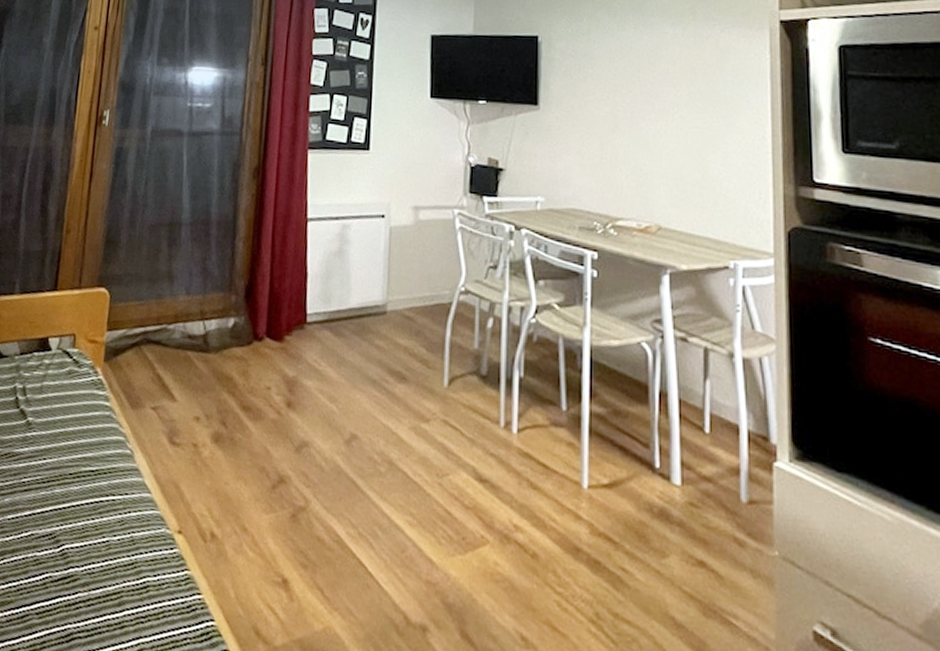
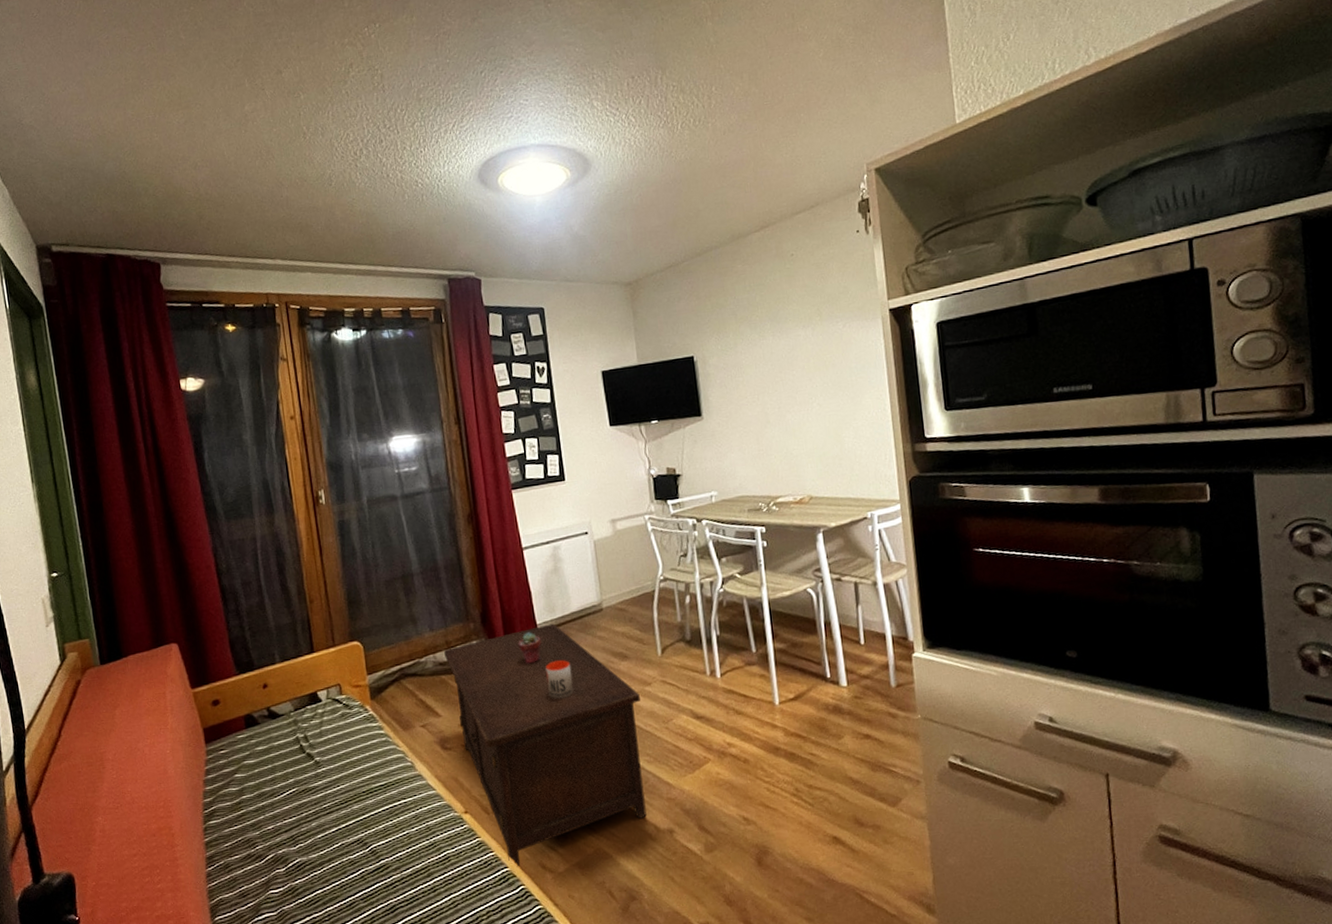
cabinet: none [195,316,413,624] -> present [444,623,647,867]
potted succulent: none [281,321,308,361] -> present [518,632,542,664]
mug: none [305,364,337,414] -> present [545,660,574,699]

